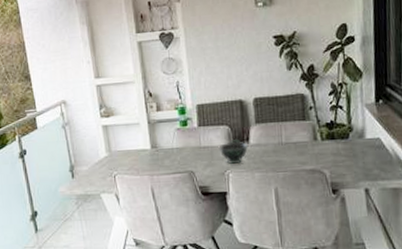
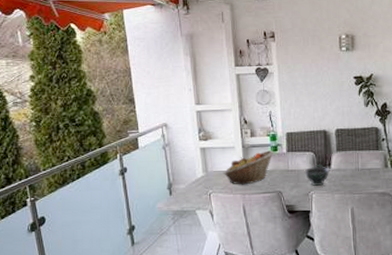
fruit basket: none [128,125,183,165] -> present [223,150,273,185]

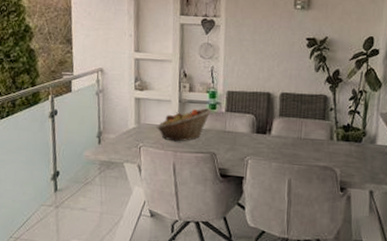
bowl: present [304,165,330,187] -> none [242,129,270,153]

